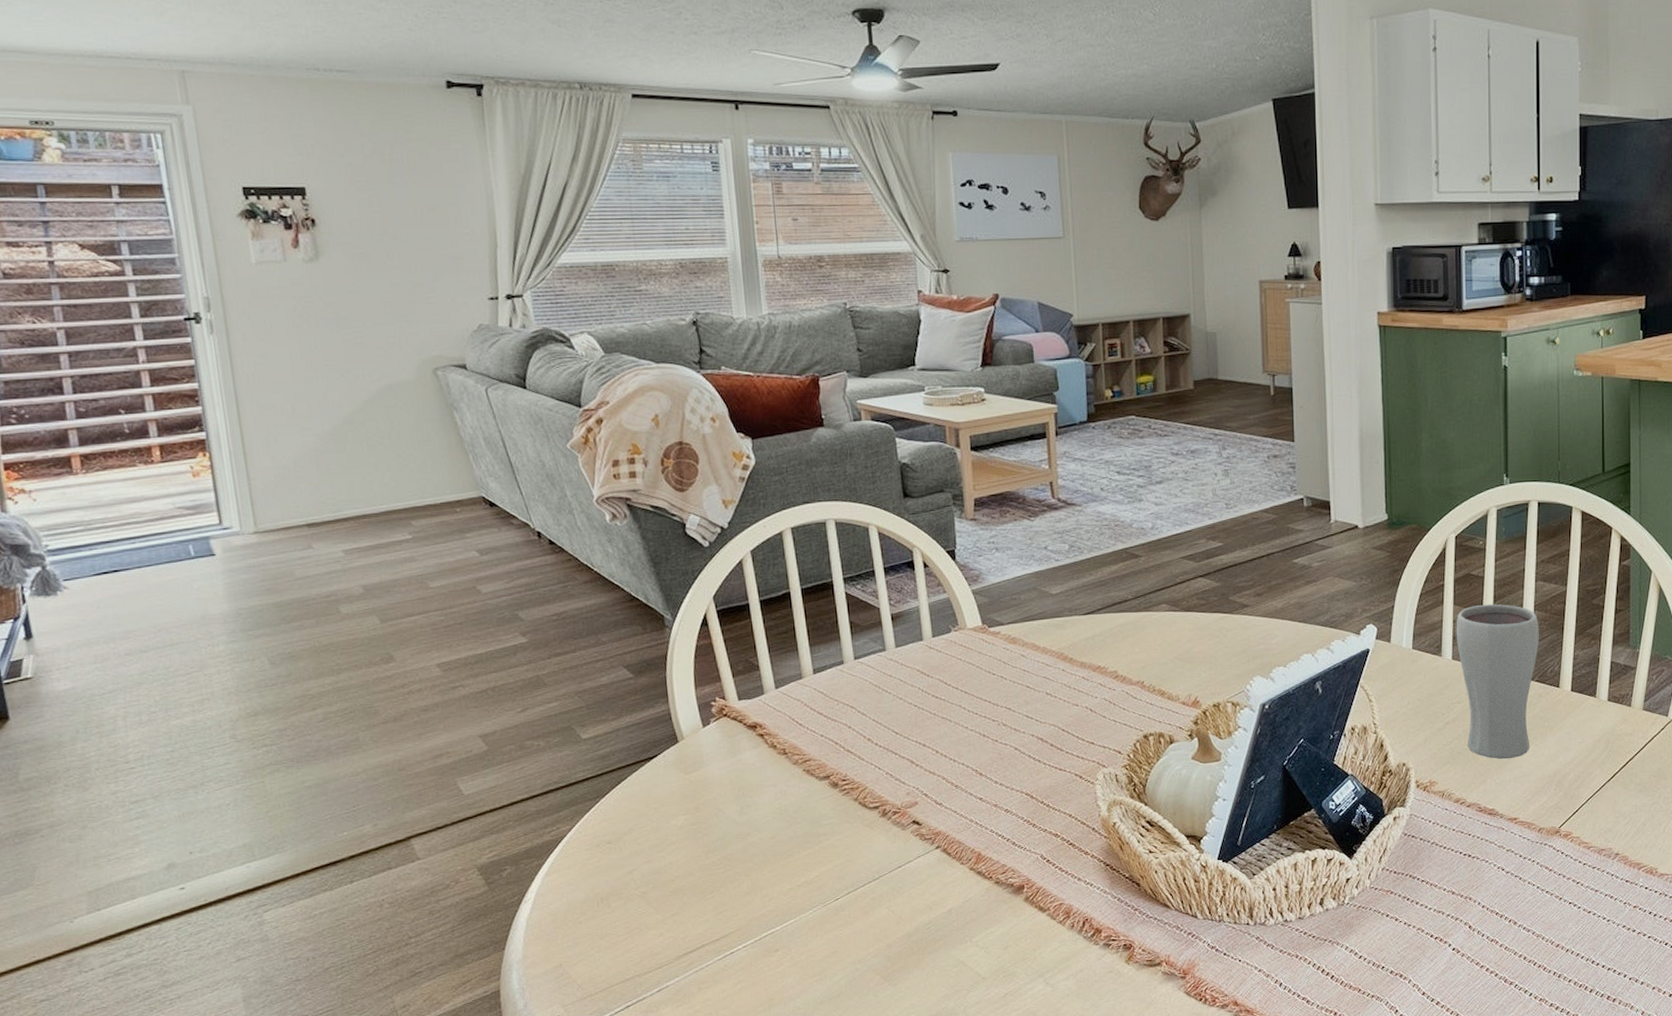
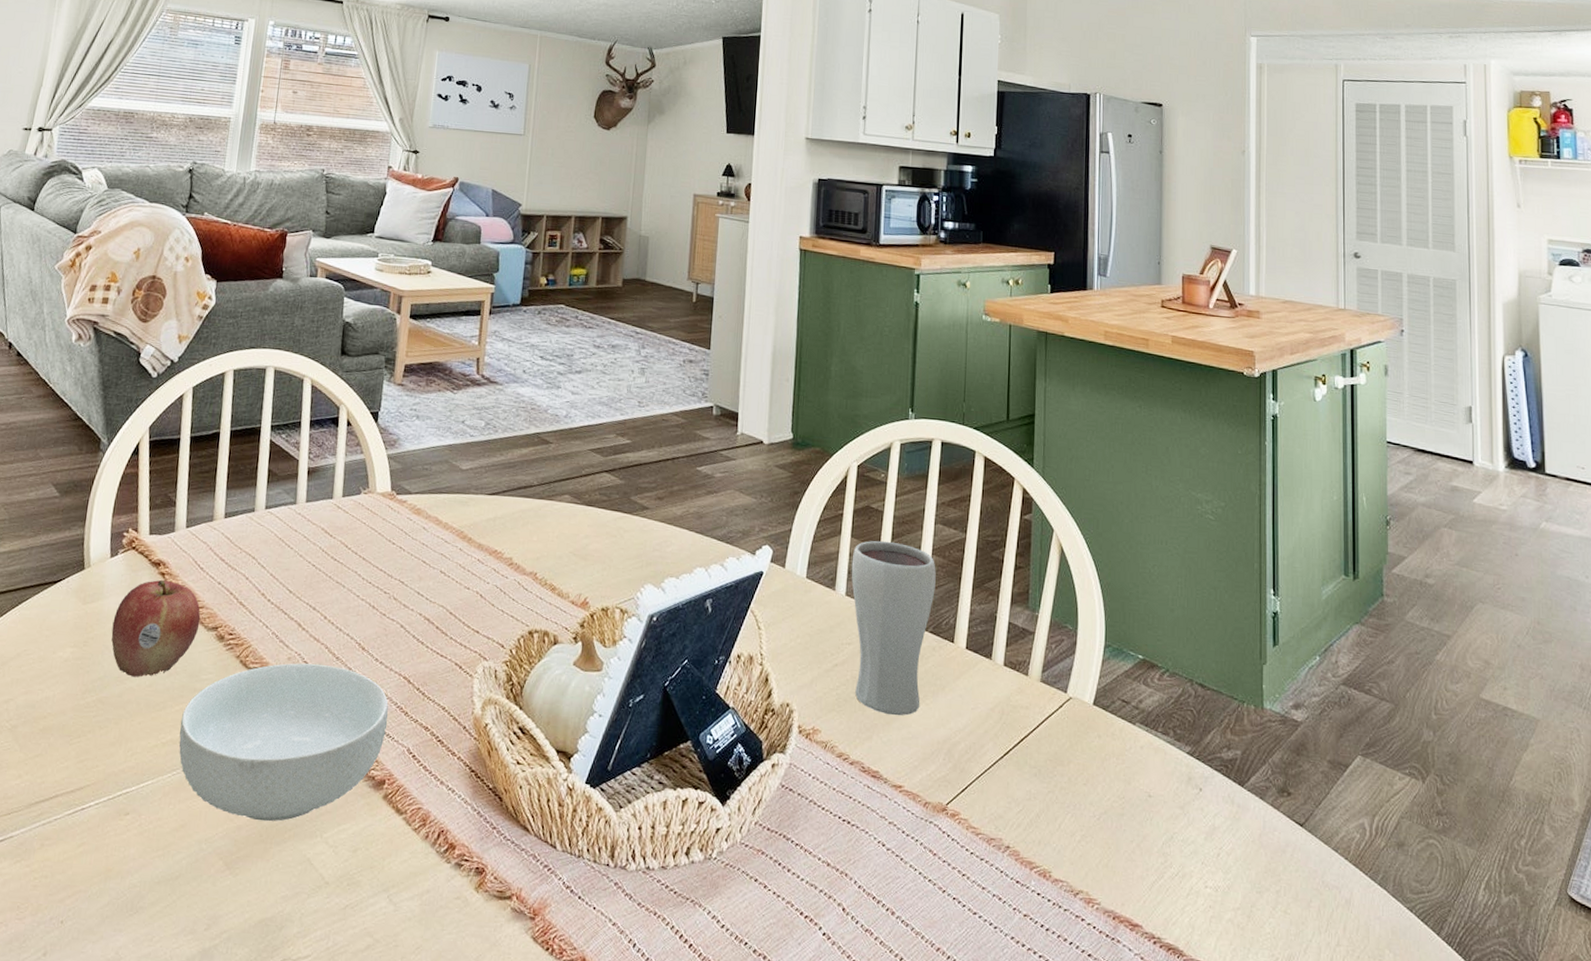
fruit: none [720,741,811,832] -> present [111,580,201,677]
cereal bowl: none [810,793,1017,937] -> present [178,663,389,822]

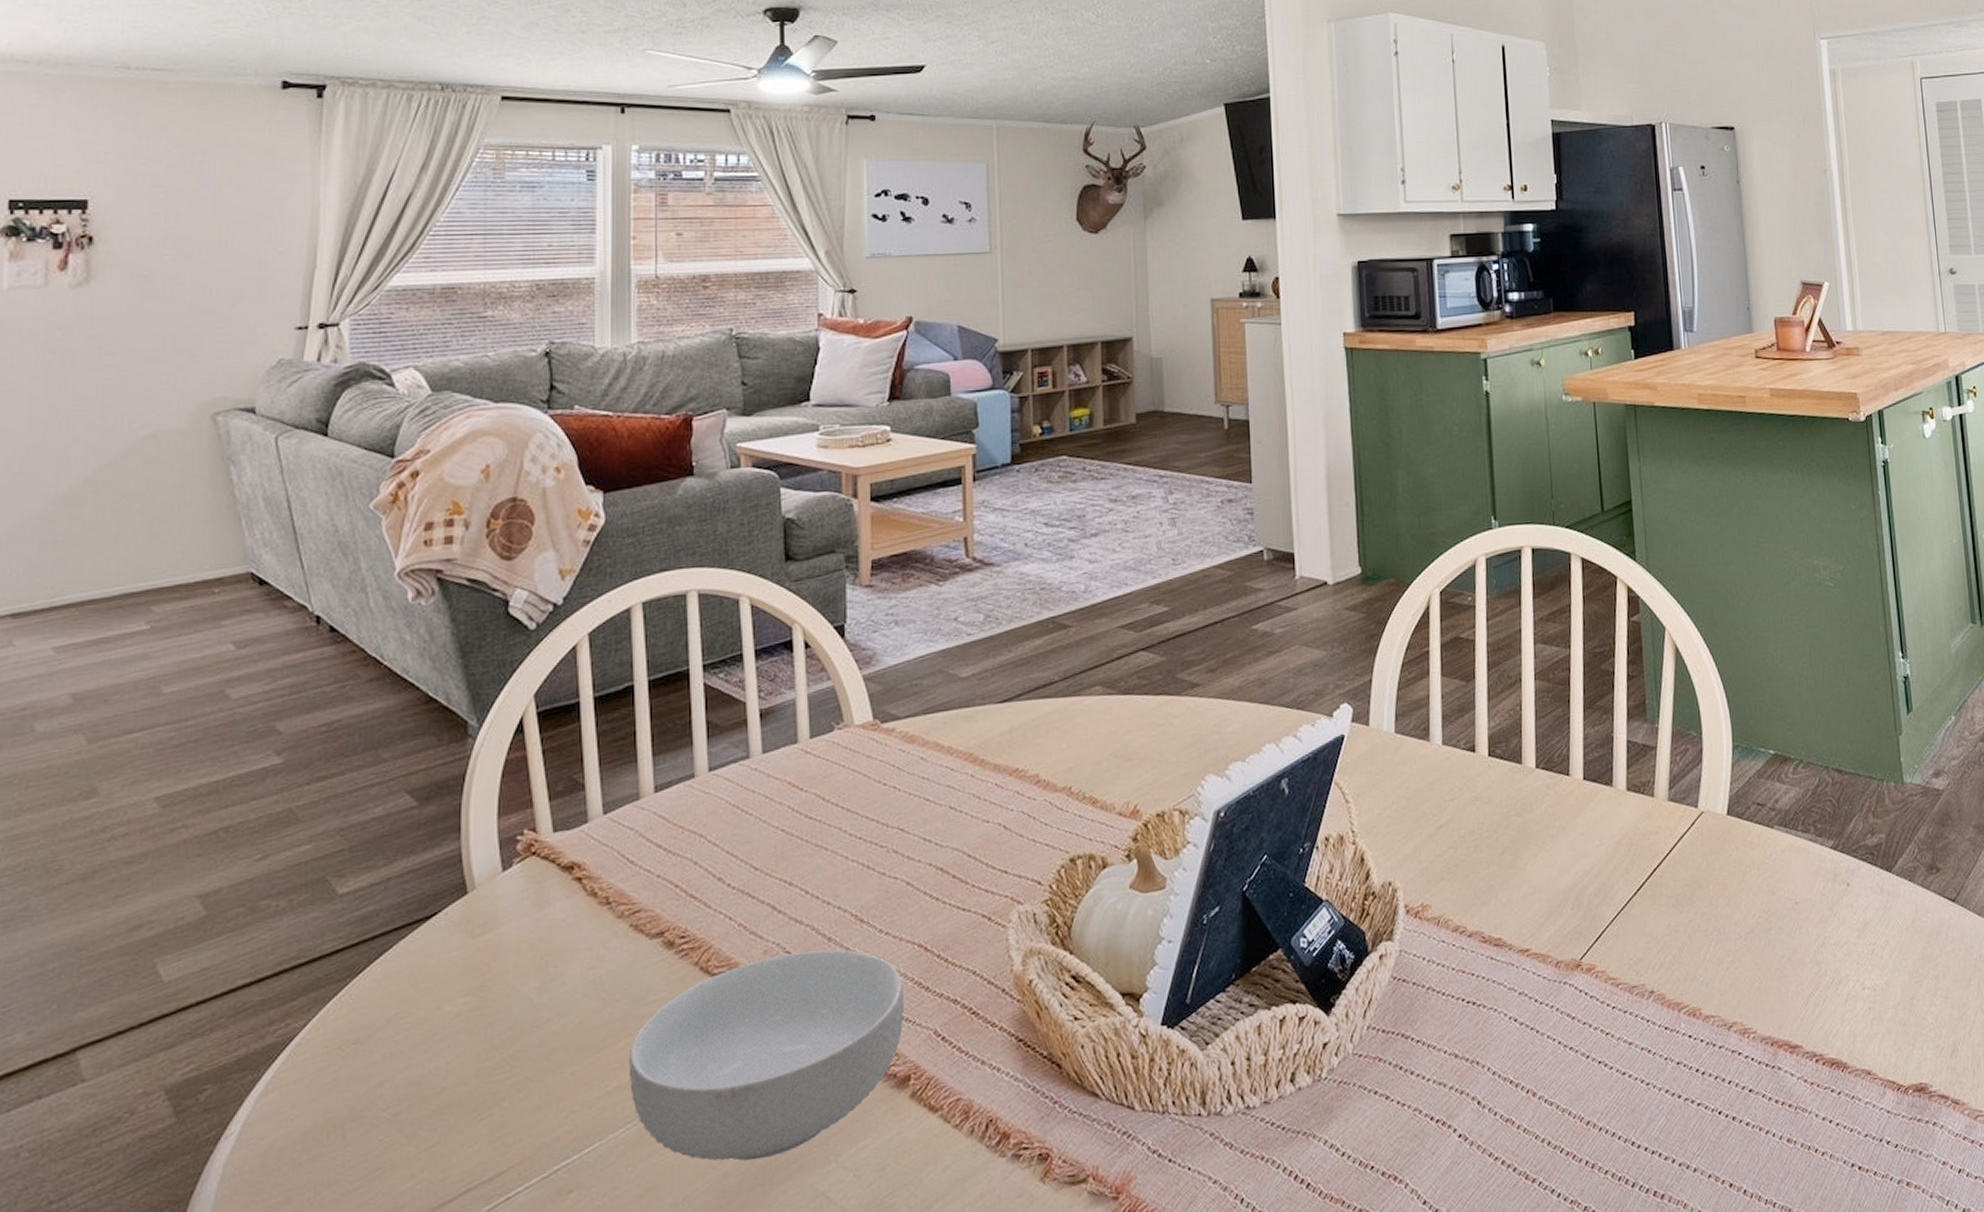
fruit: present [111,580,201,677] -> none [517,886,639,1018]
drinking glass: present [851,540,936,716] -> none [1445,673,1543,872]

